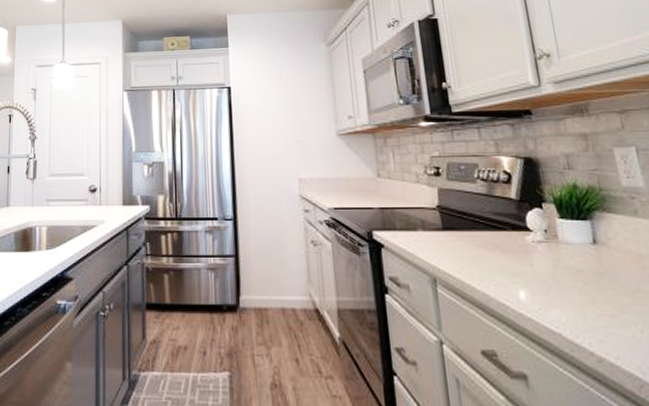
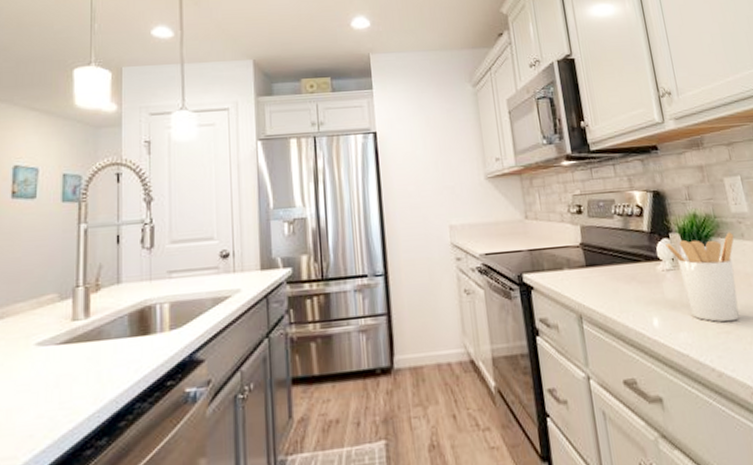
utensil holder: none [537,207,628,305] -> present [665,232,739,322]

